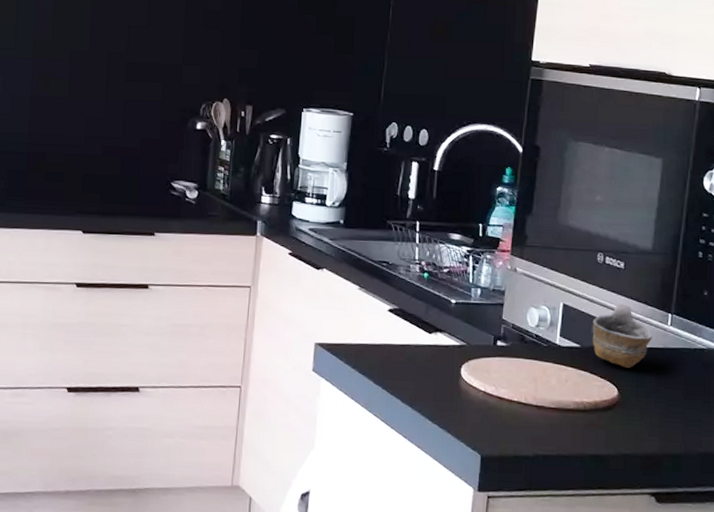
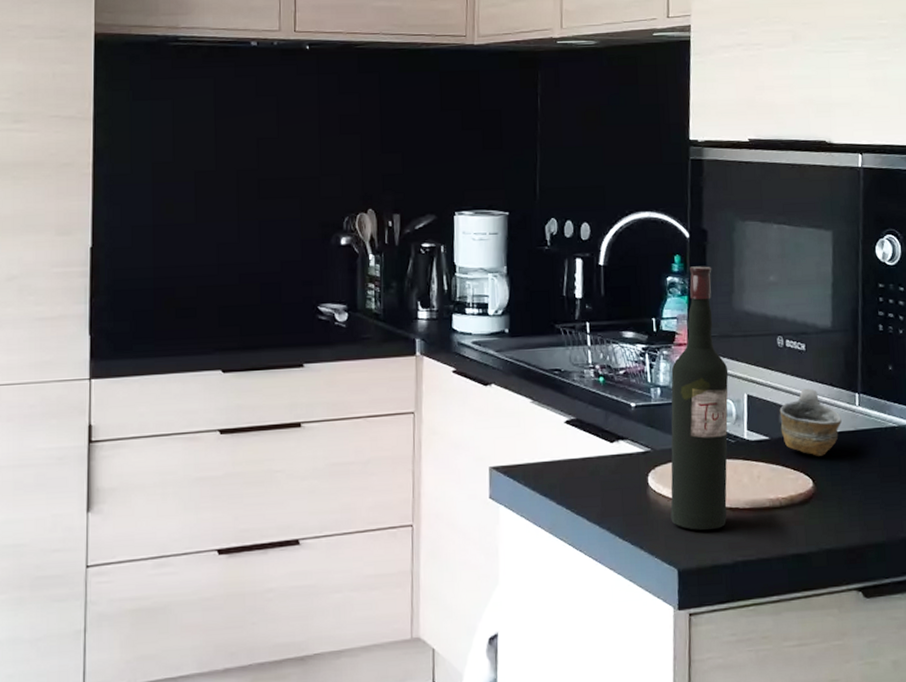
wine bottle: none [479,179,547,423] -> present [670,266,729,530]

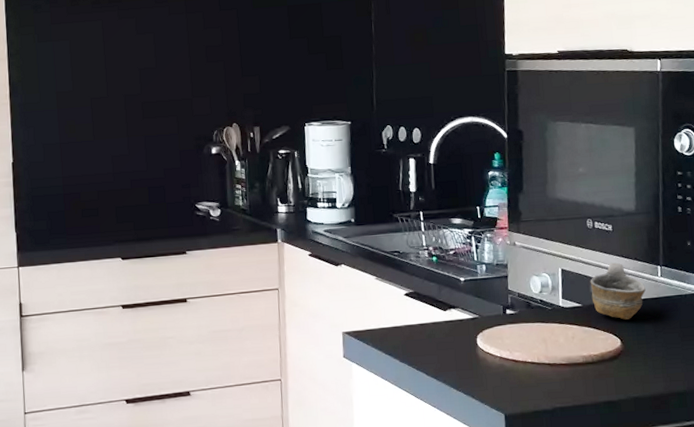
wine bottle: present [670,266,729,530] -> none [494,161,546,382]

